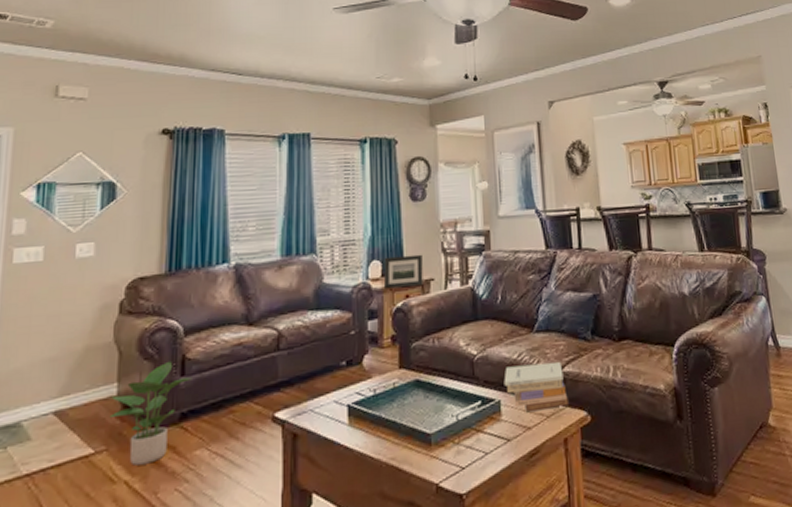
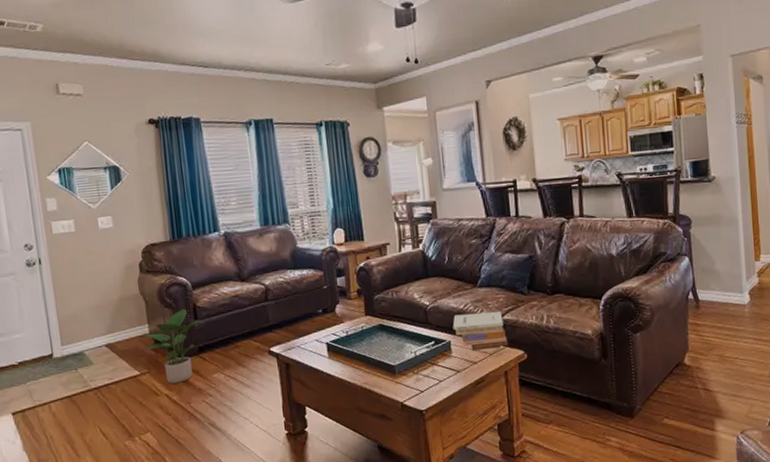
picture frame: present [383,254,423,289] -> none [346,222,381,252]

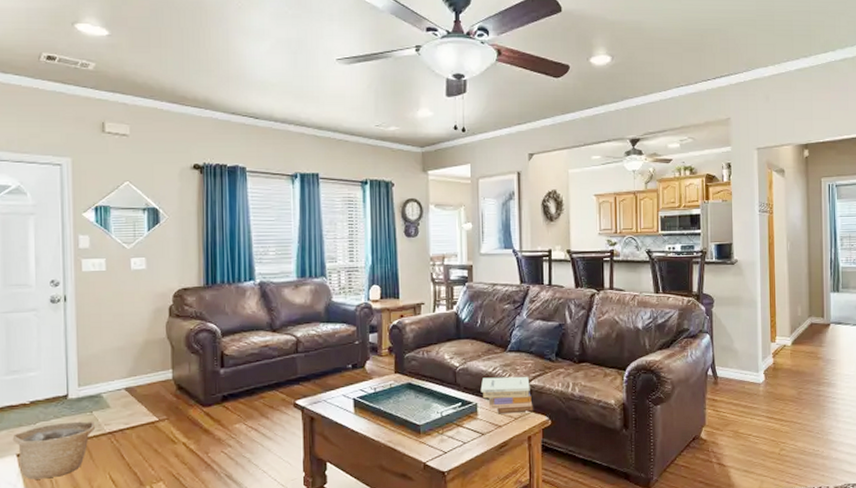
basket: none [6,378,82,436] -> present [12,421,96,480]
potted plant: present [144,308,203,384] -> none [167,355,230,432]

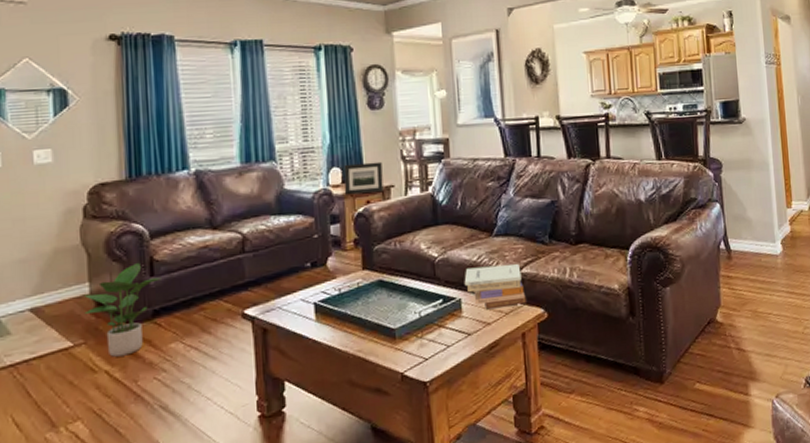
potted plant: none [167,355,230,432] -> present [83,262,161,357]
picture frame: none [382,282,415,309] -> present [344,161,384,196]

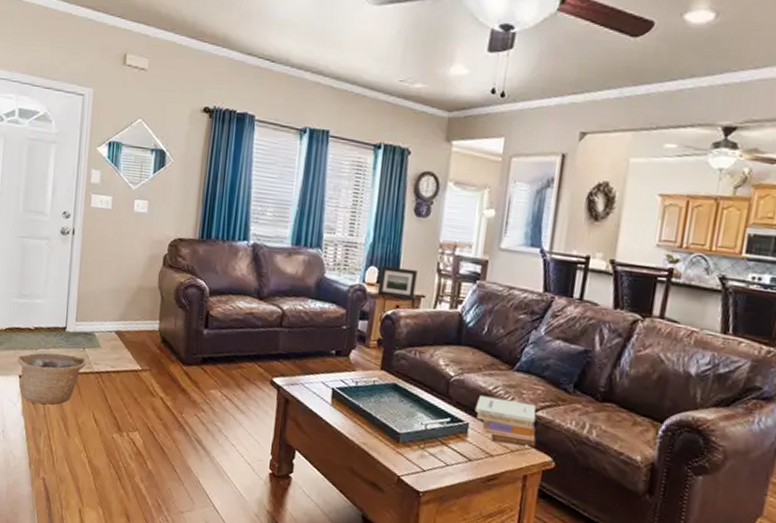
potted plant: present [83,262,161,357] -> none [152,313,213,390]

